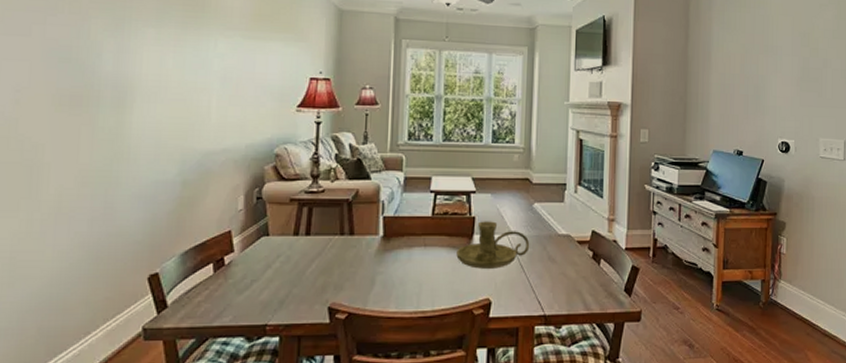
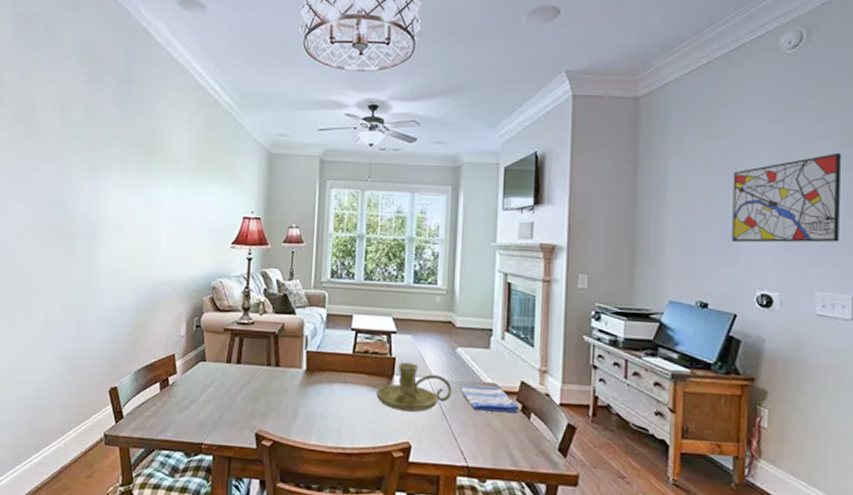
dish towel: none [537,237,591,261] -> present [460,384,519,414]
wall art: none [760,23,838,98] -> present [732,152,842,243]

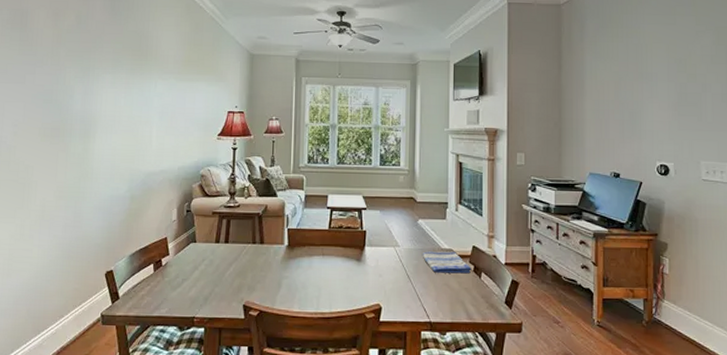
candle holder: present [376,362,453,412] -> none [350,235,415,278]
wall art: present [732,152,842,243] -> none [636,49,717,123]

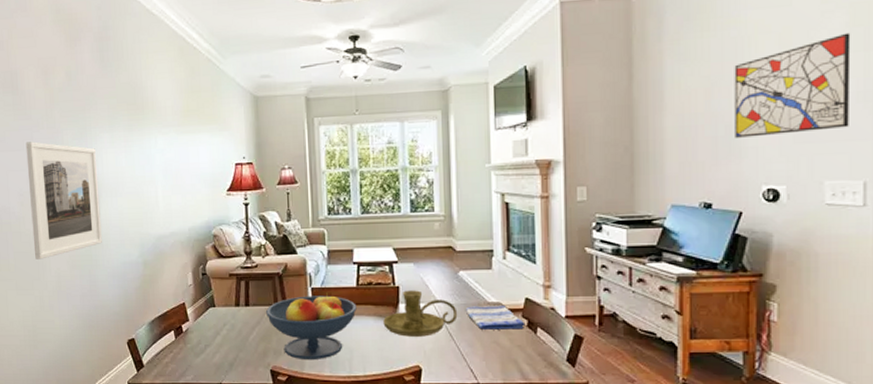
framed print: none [21,76,96,189] -> present [25,141,102,260]
fruit bowl: none [244,234,327,296] -> present [266,293,357,359]
candle holder: none [350,235,415,278] -> present [383,290,458,337]
wall art: none [636,49,717,123] -> present [734,32,851,138]

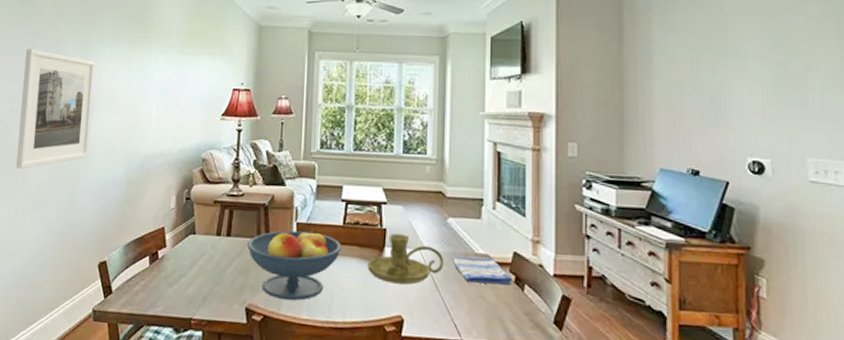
wall art: present [734,32,851,138] -> none [718,19,828,109]

